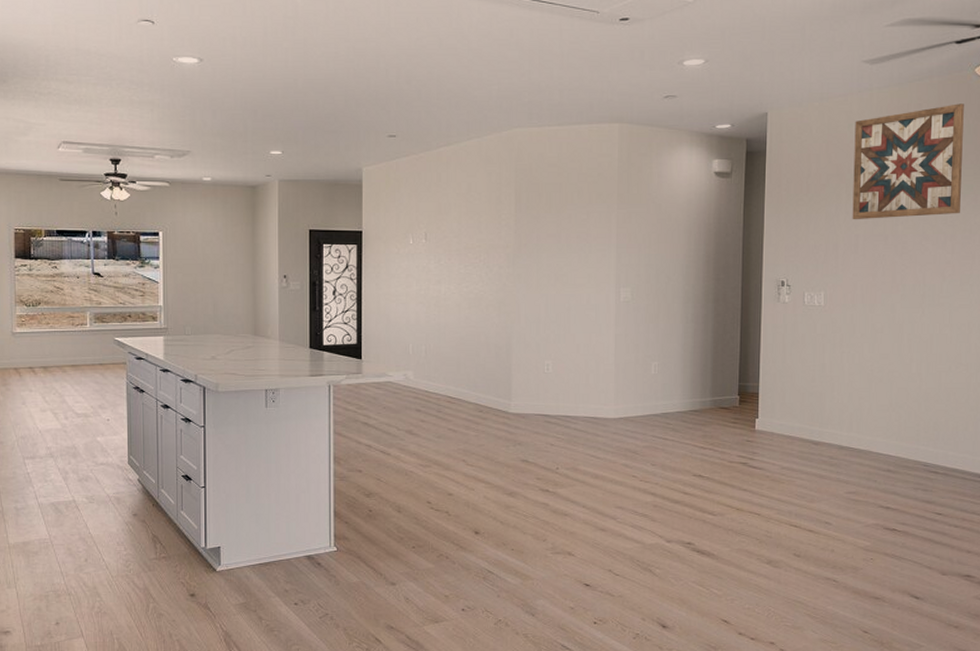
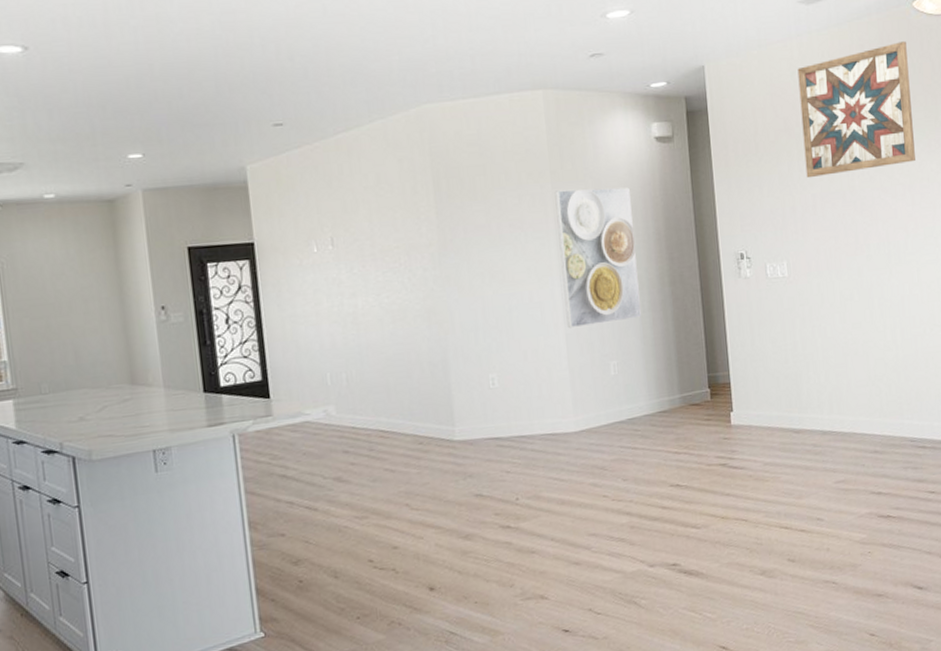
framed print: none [617,211,687,330] -> present [554,187,641,329]

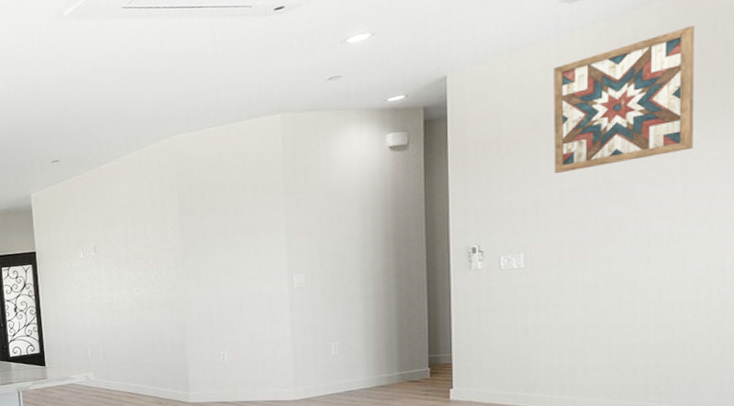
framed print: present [554,187,641,329] -> none [287,193,364,316]

